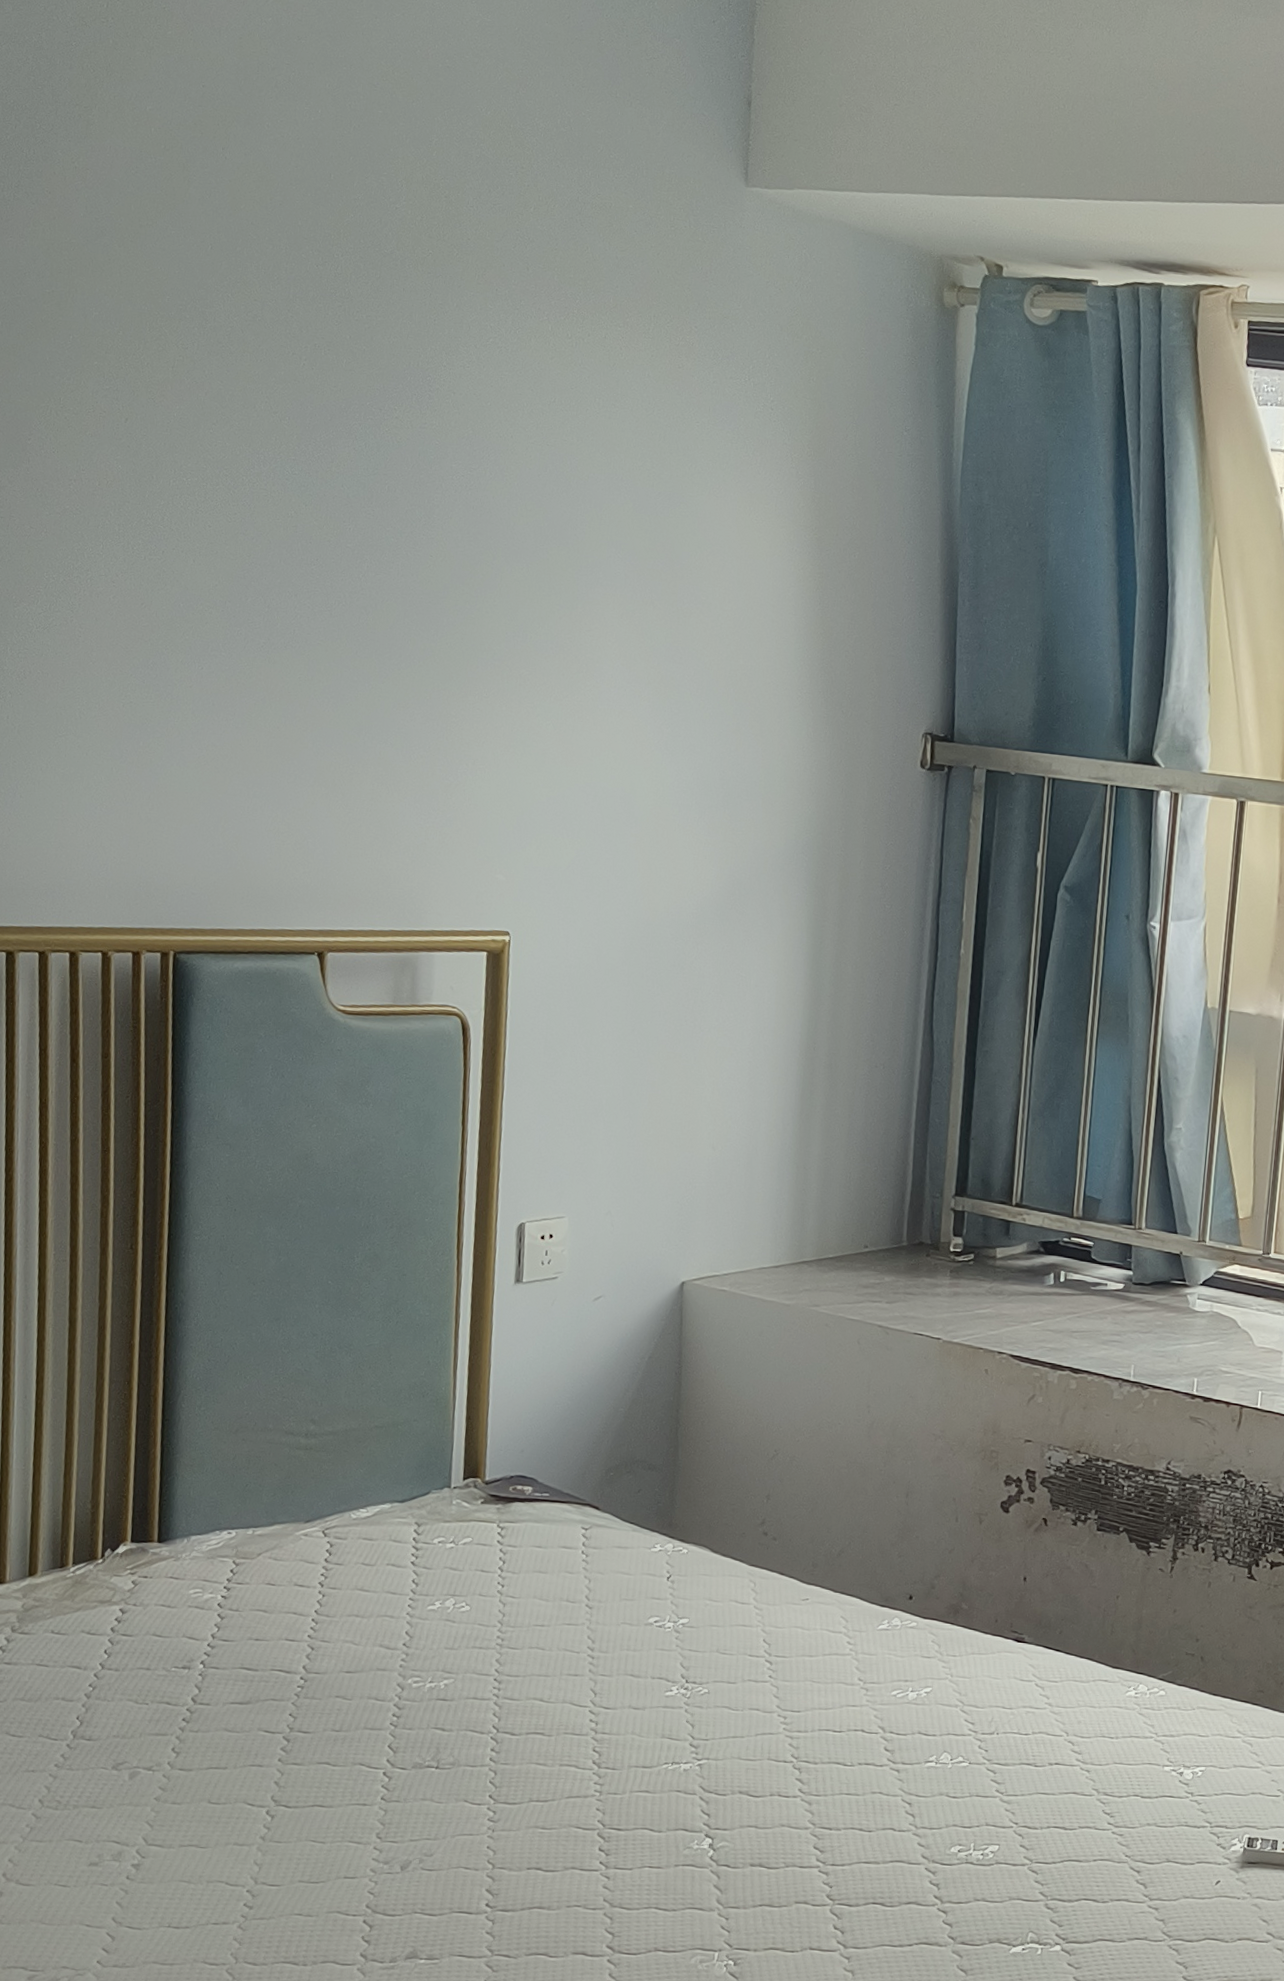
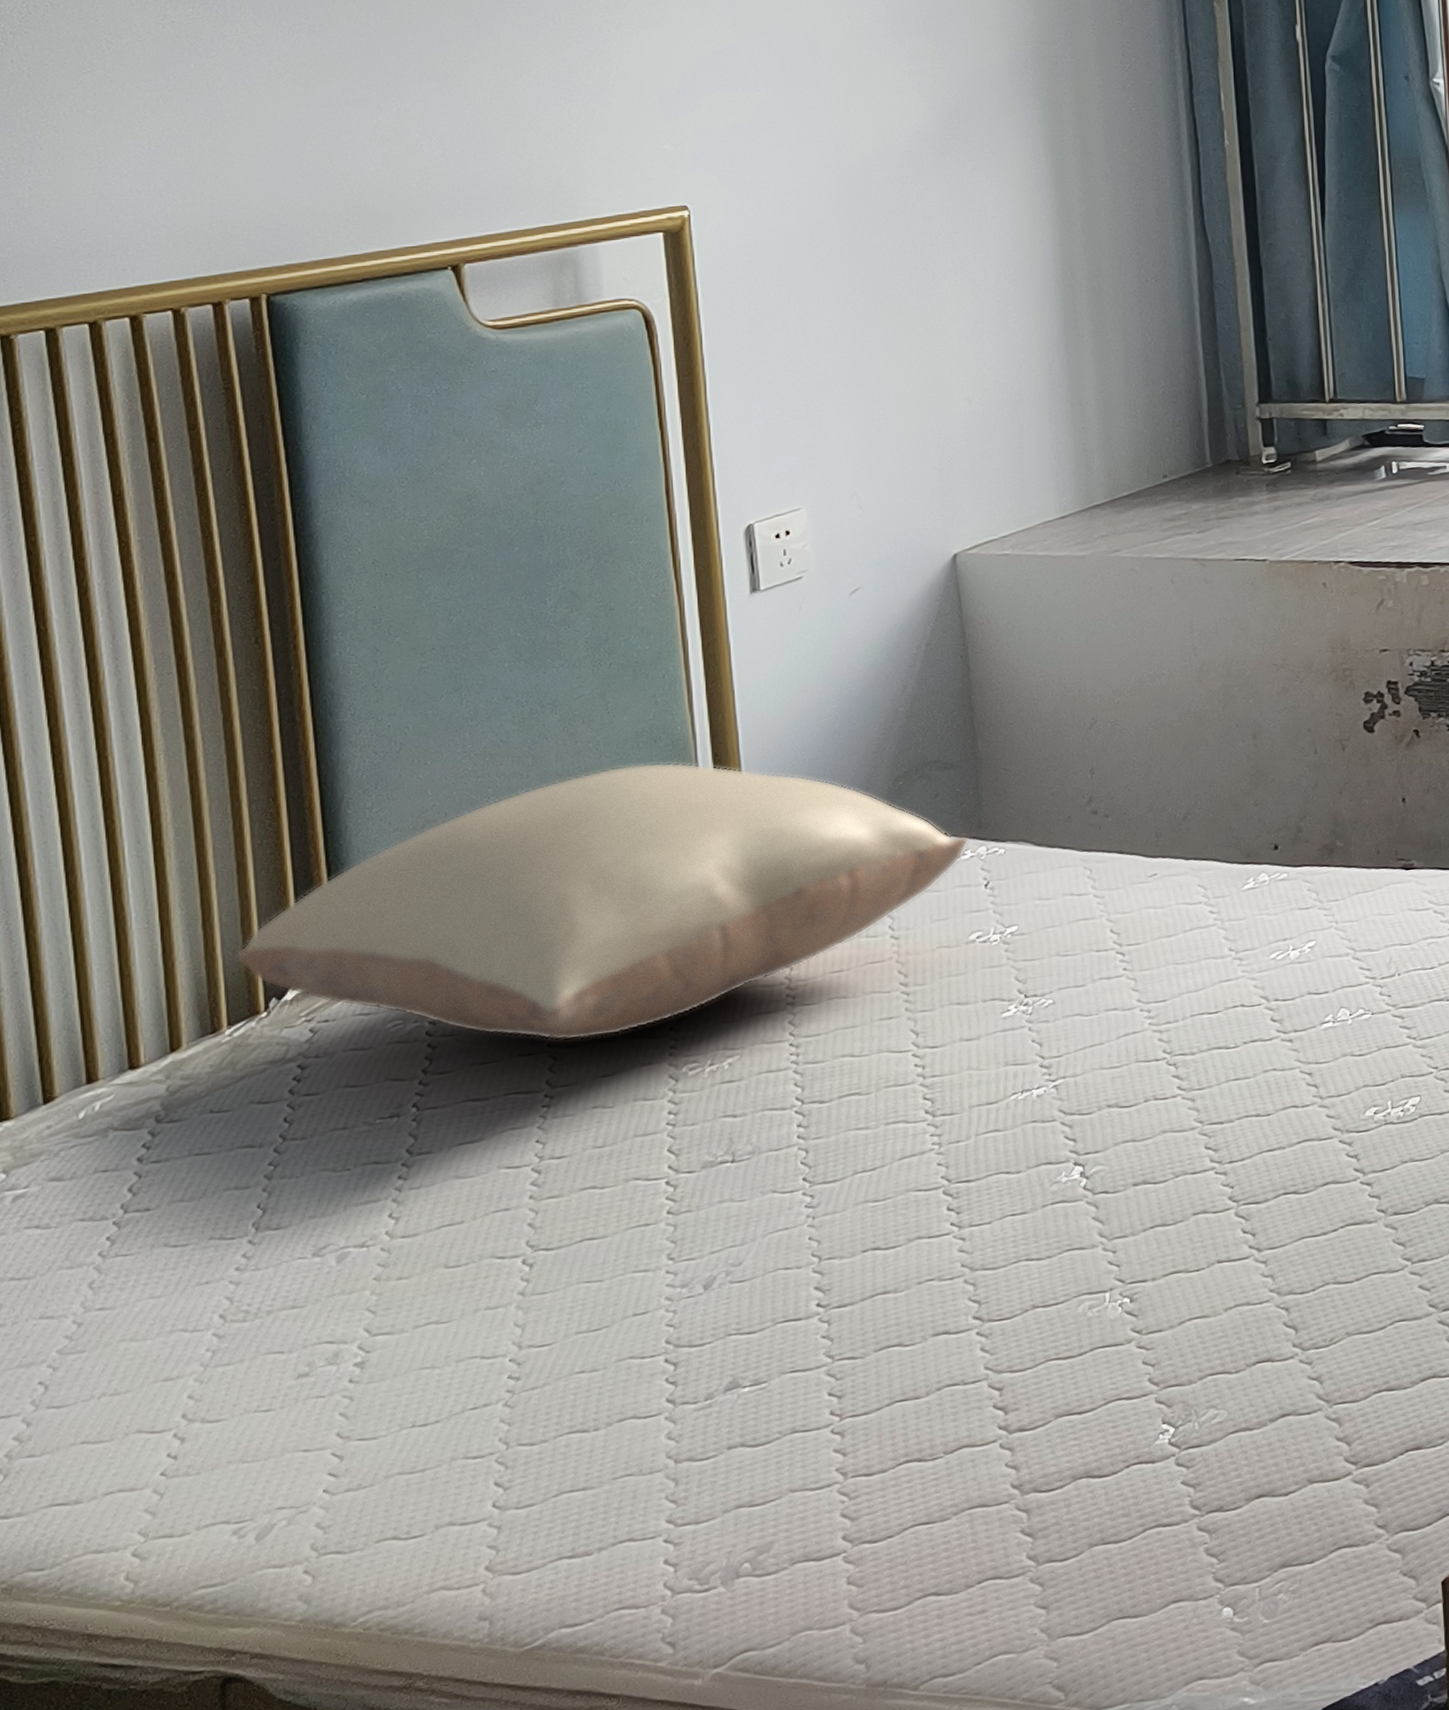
pillow: none [85,1411,660,1640] -> present [235,762,969,1042]

